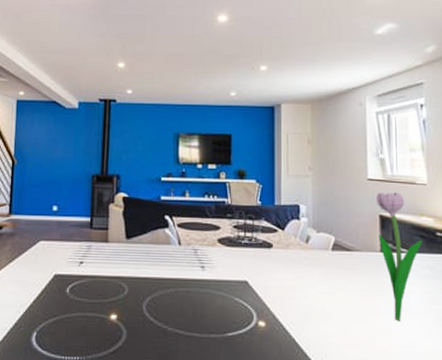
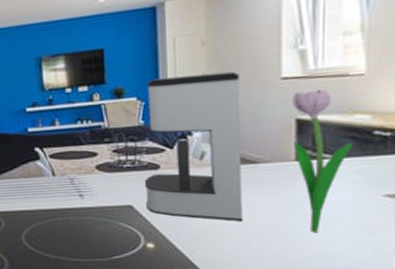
coffee maker: none [259,166,341,306] -> present [144,71,244,222]

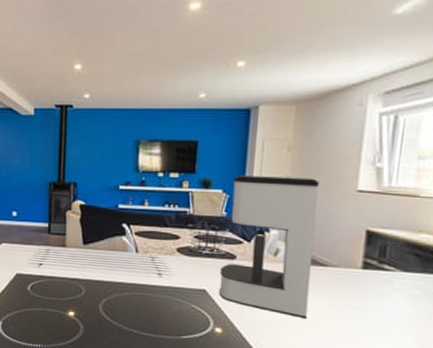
flower: present [293,90,353,235] -> none [361,206,416,341]

